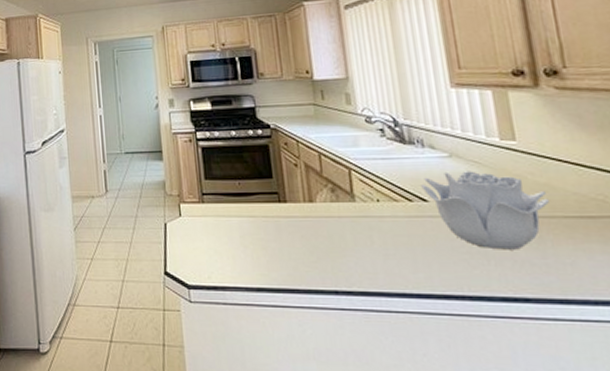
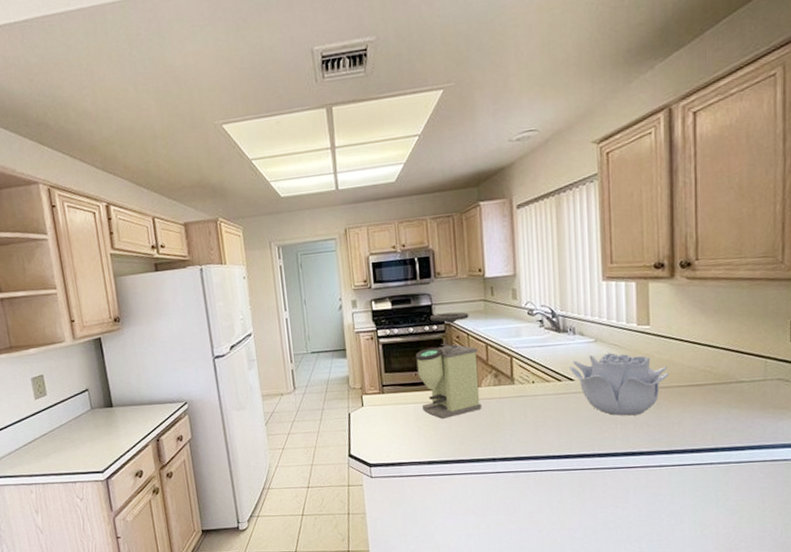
coffee grinder: none [239,116,318,237] -> present [416,312,482,419]

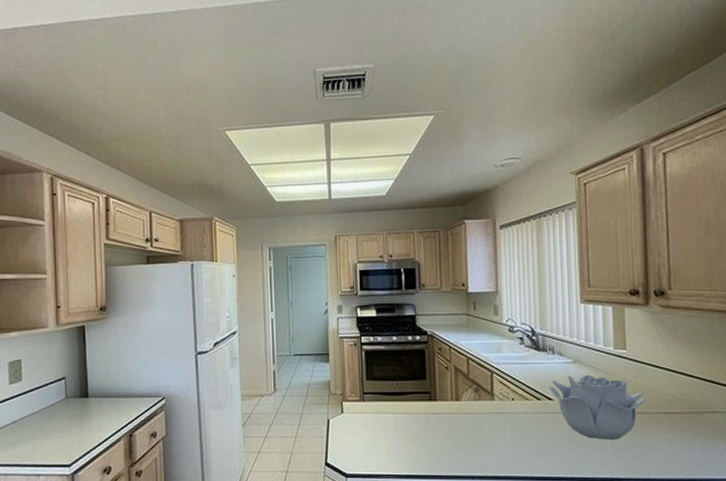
coffee grinder: present [416,312,482,419] -> none [398,324,462,431]

